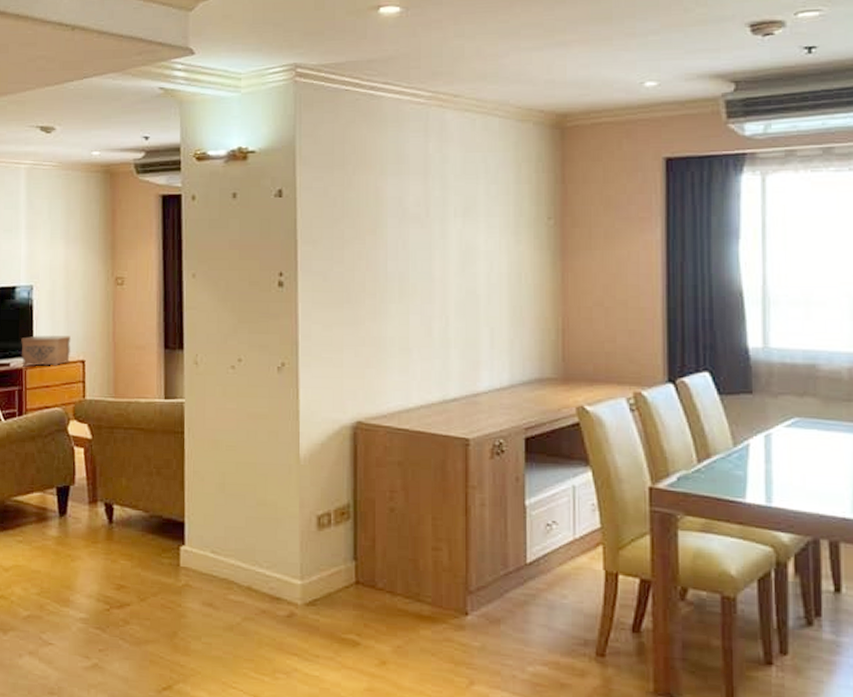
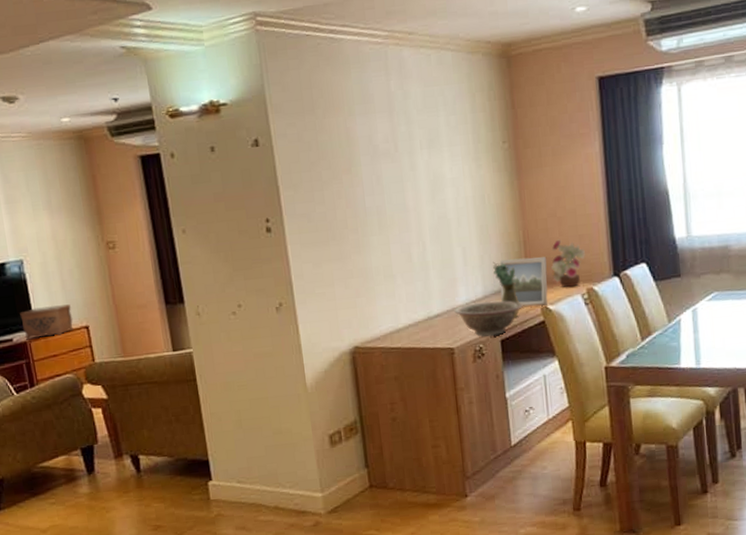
decorative bowl: none [474,390,555,433] -> present [454,300,523,337]
vase: none [524,347,551,414] -> present [493,261,520,317]
picture frame: none [530,347,588,406] -> present [500,257,548,308]
decorative plant: none [591,332,635,388] -> present [550,239,585,287]

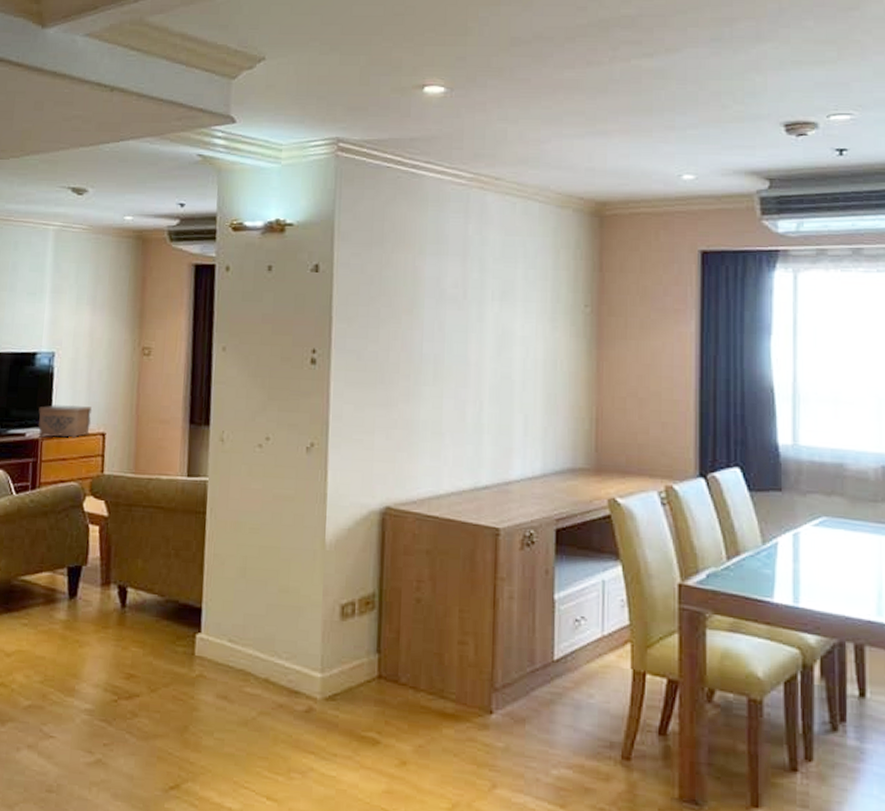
decorative bowl: present [454,300,523,337] -> none [506,479,587,524]
vase: present [493,261,520,317] -> none [557,436,583,505]
picture frame: present [500,257,548,308] -> none [562,436,621,499]
decorative plant: present [550,239,585,287] -> none [624,423,667,481]

